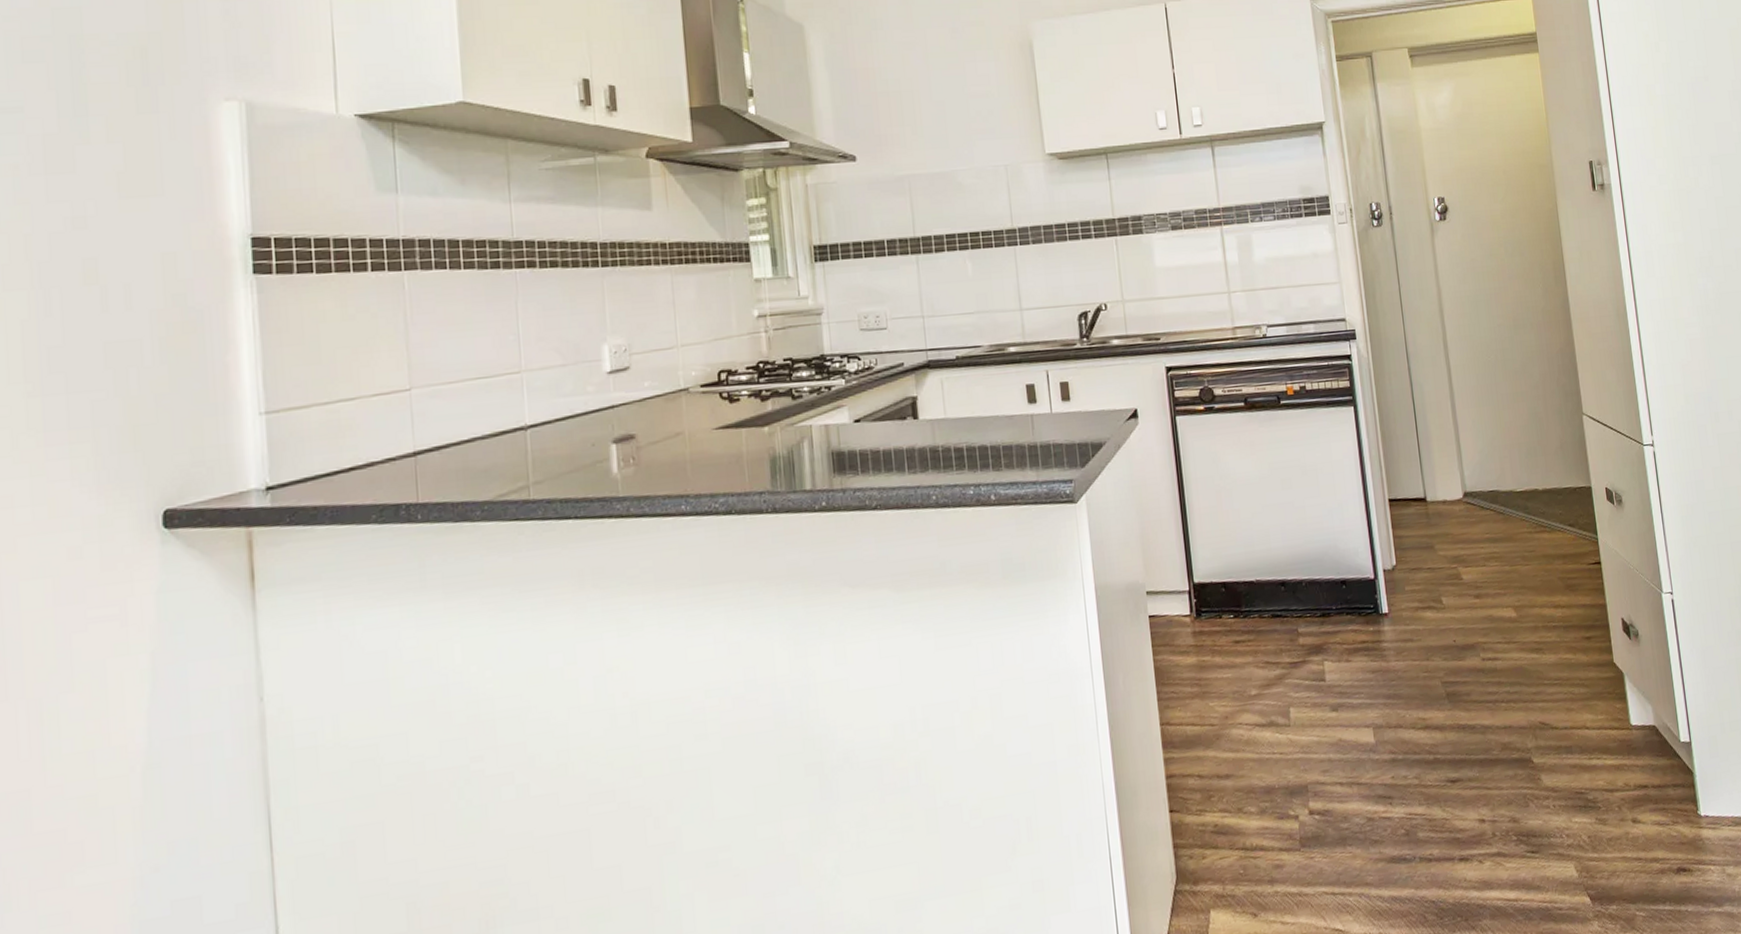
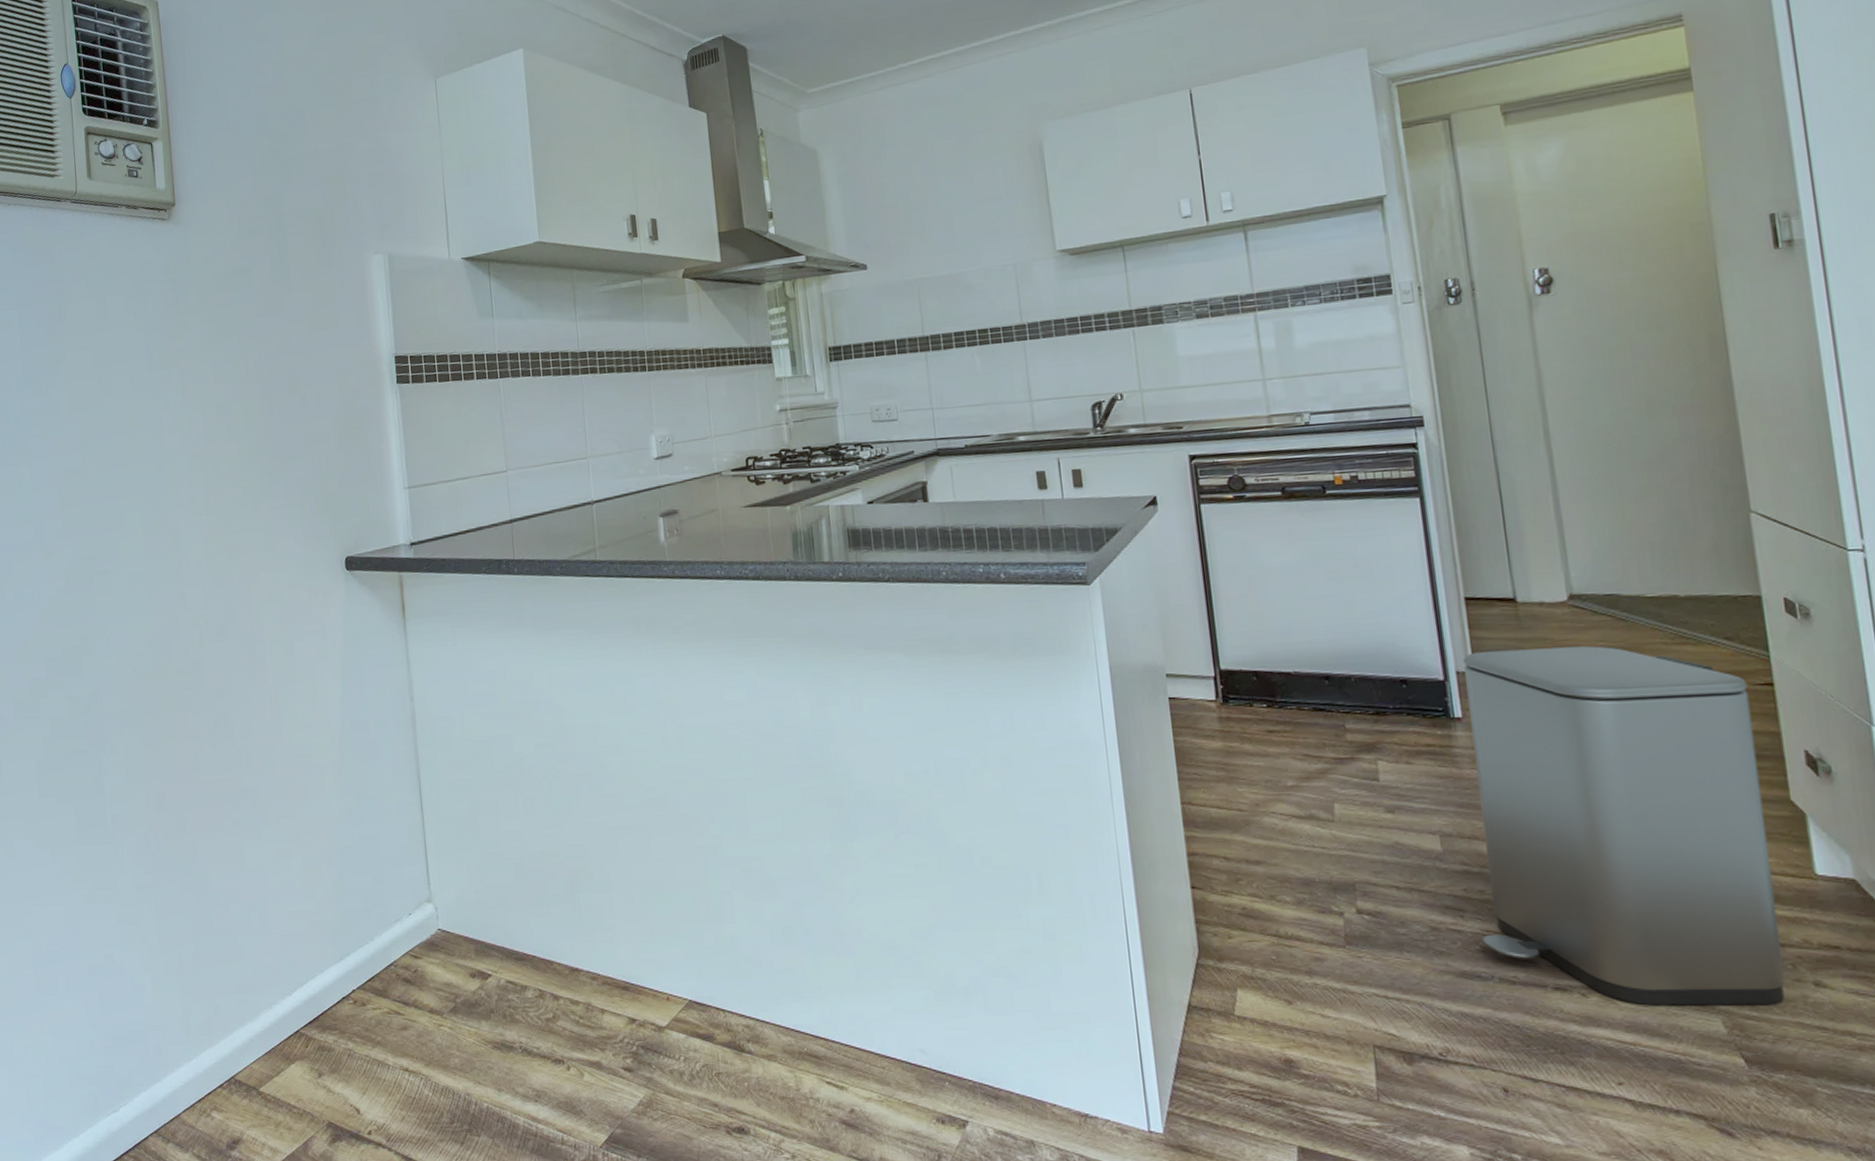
pedal bin: none [1387,538,1615,863] -> present [1462,646,1786,1006]

